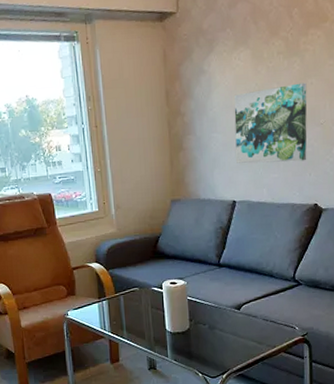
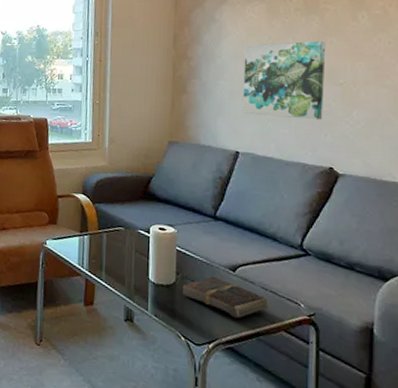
book: none [196,317,269,349] -> present [183,276,268,318]

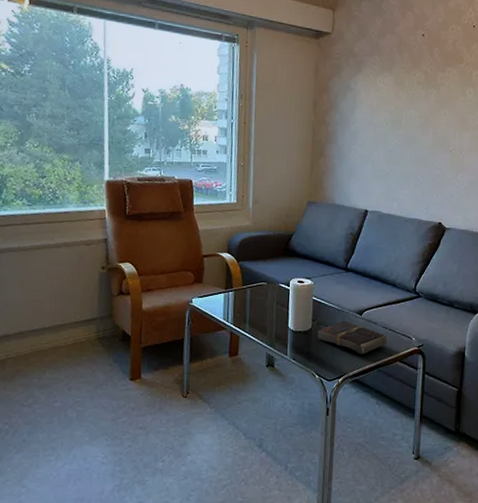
wall art: present [243,41,326,120] -> none [372,112,441,182]

